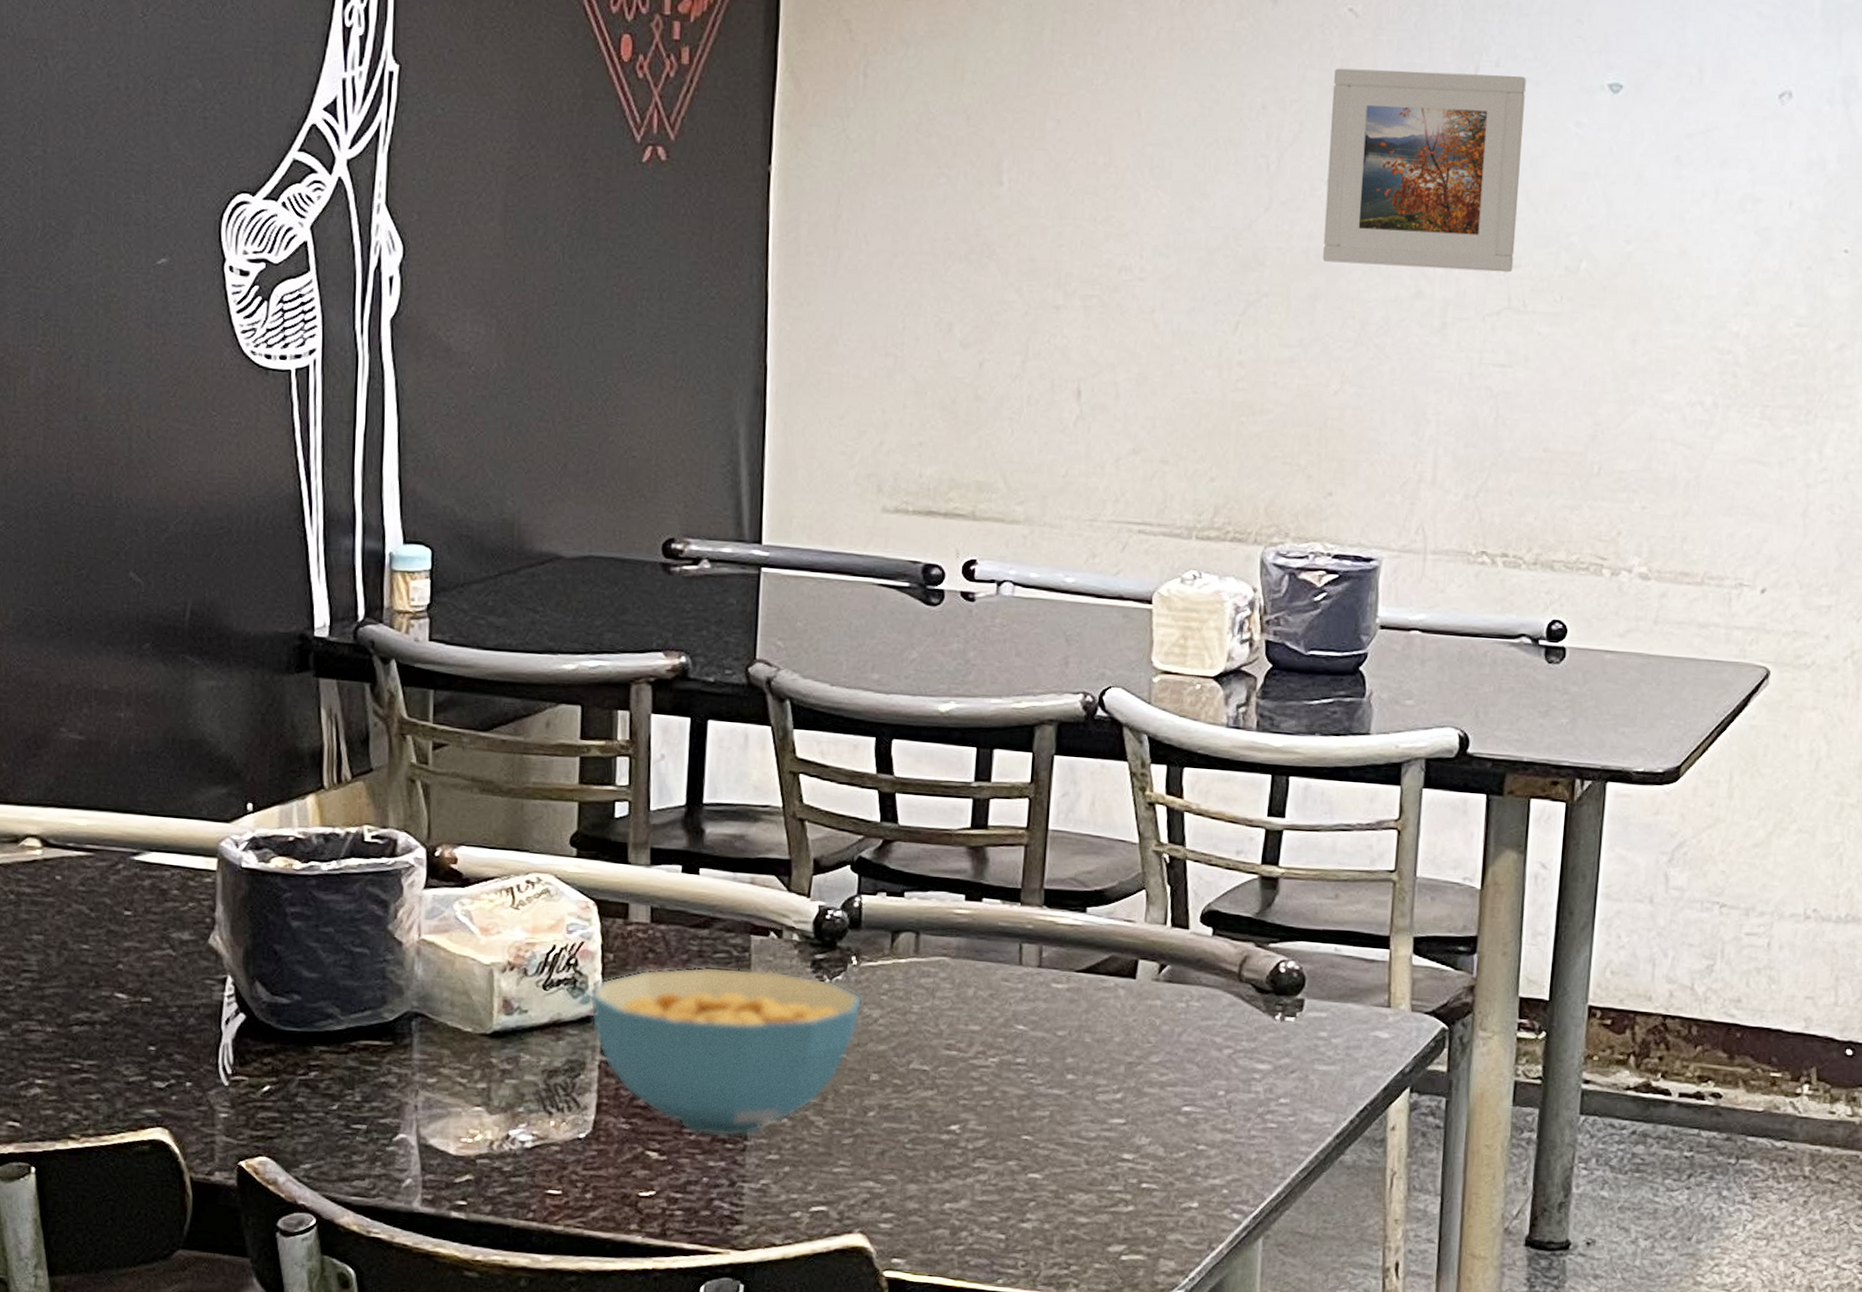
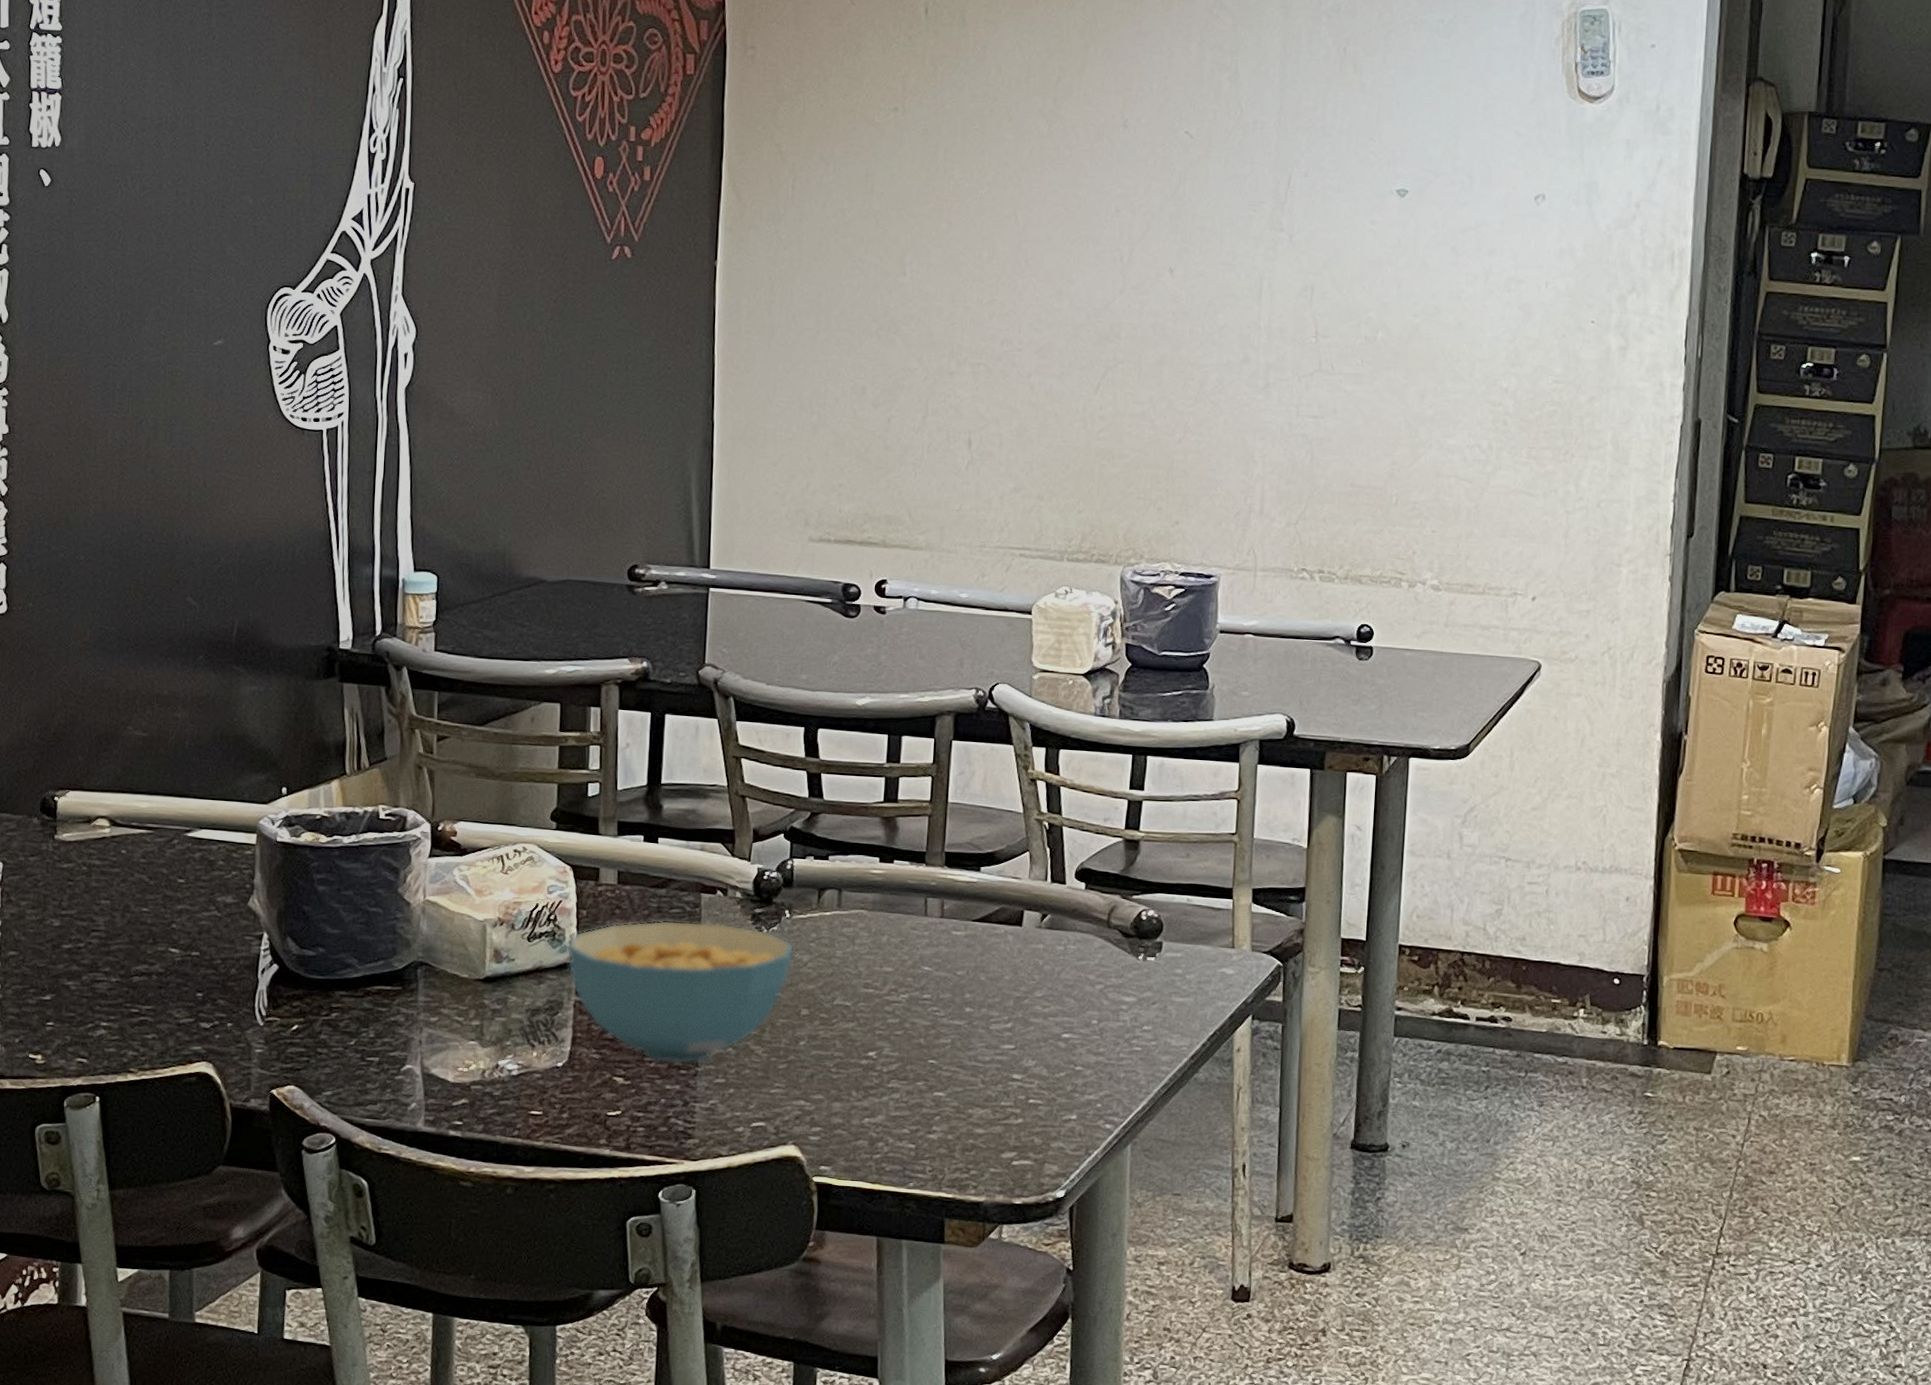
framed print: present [1322,68,1526,273] -> none [1167,179,1330,342]

